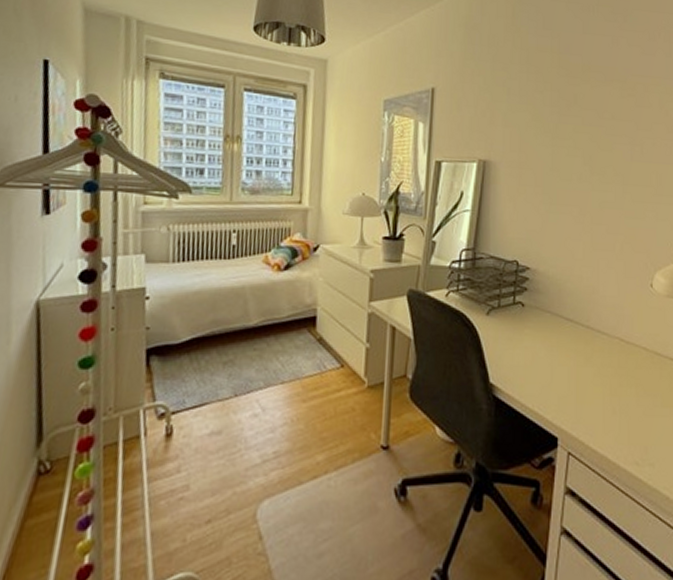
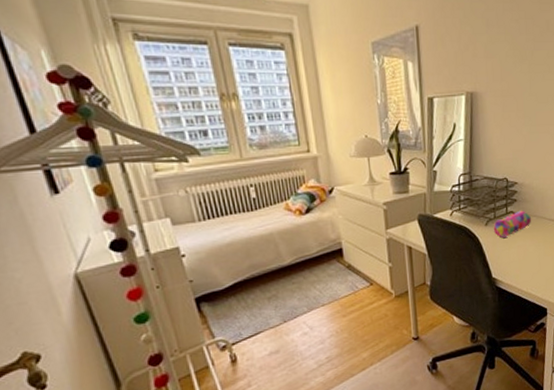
pencil case: none [496,302,545,333] -> present [493,210,532,238]

